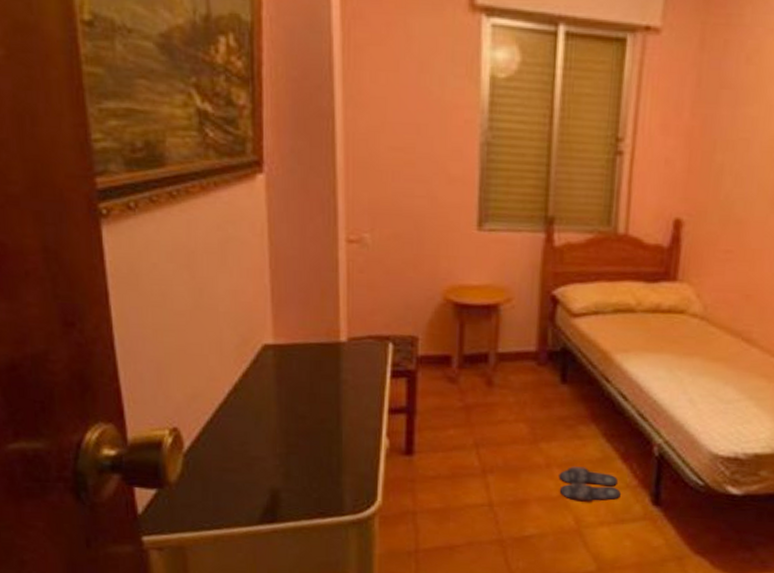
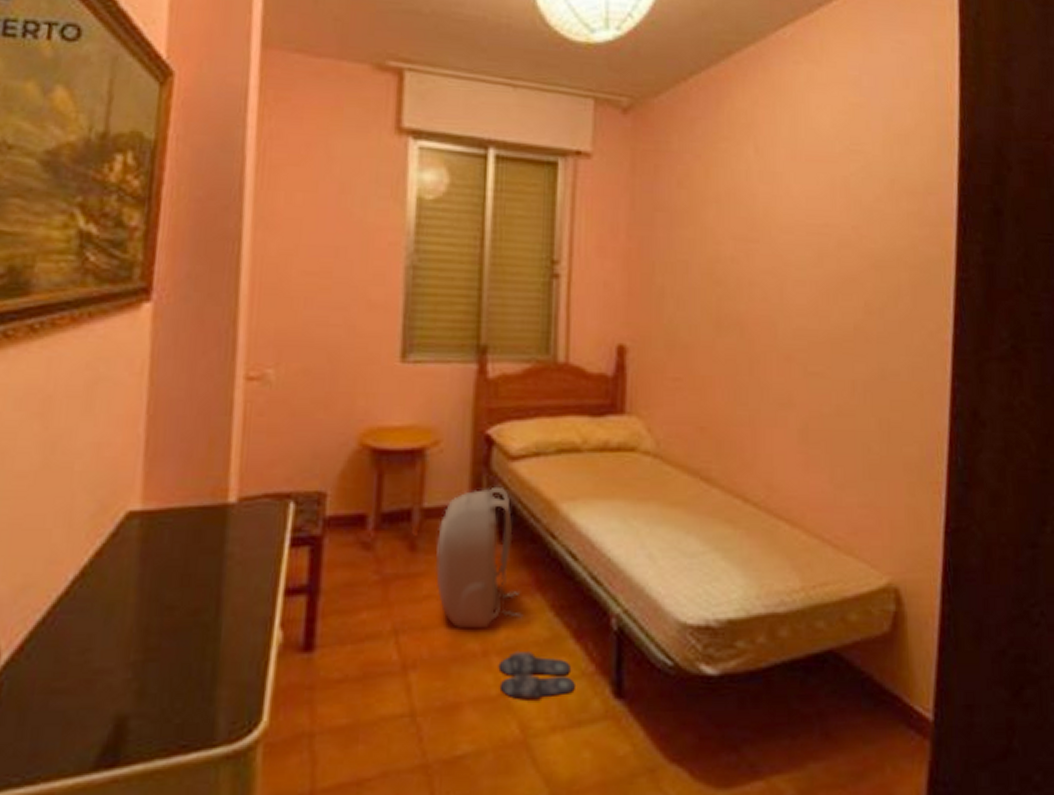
backpack: none [508,338,580,447] -> present [436,486,524,627]

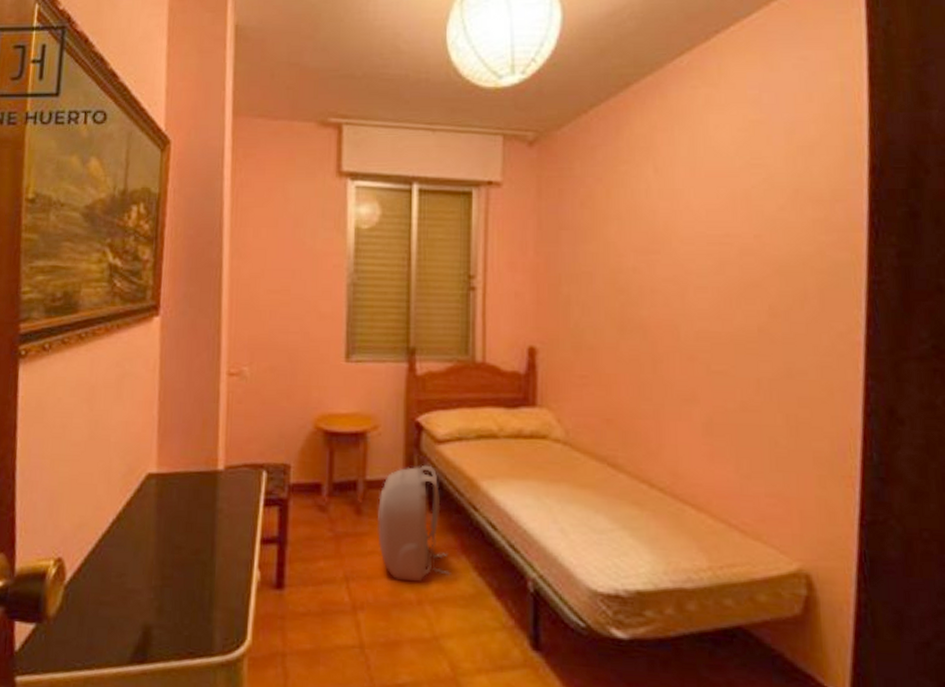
slippers: present [498,650,575,700] -> none [431,602,497,645]

